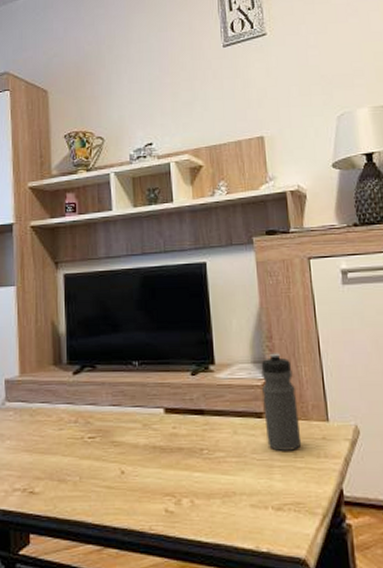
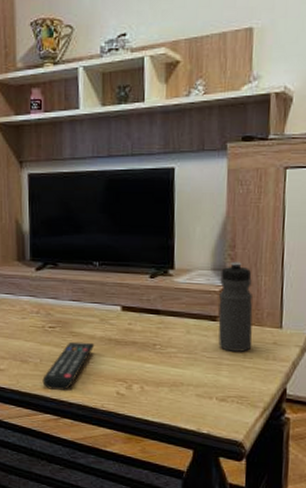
remote control: none [82,452,139,513] -> present [42,341,95,390]

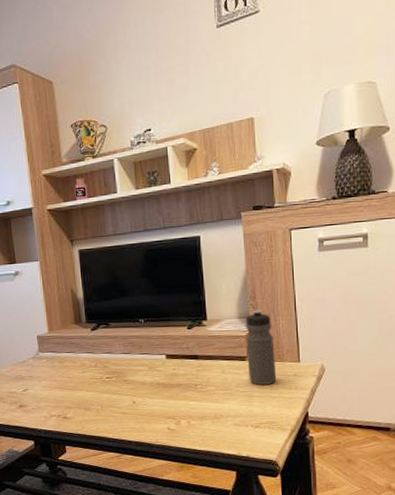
remote control: present [42,341,95,390] -> none [104,388,146,431]

